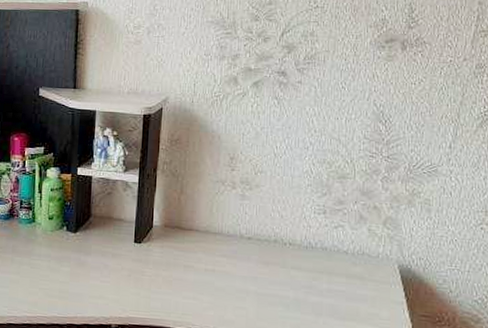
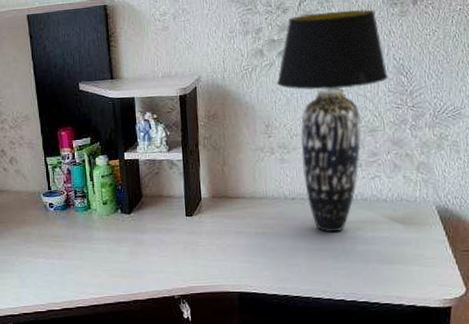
table lamp: none [247,46,366,279] -> present [276,9,388,233]

